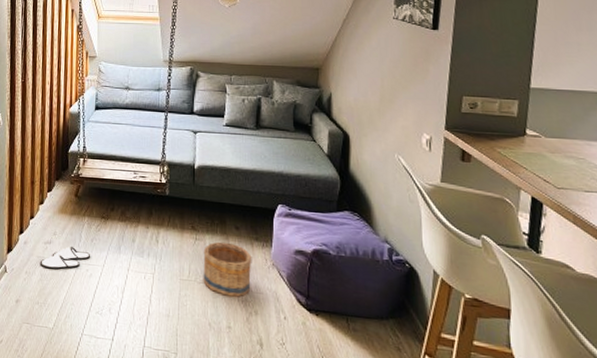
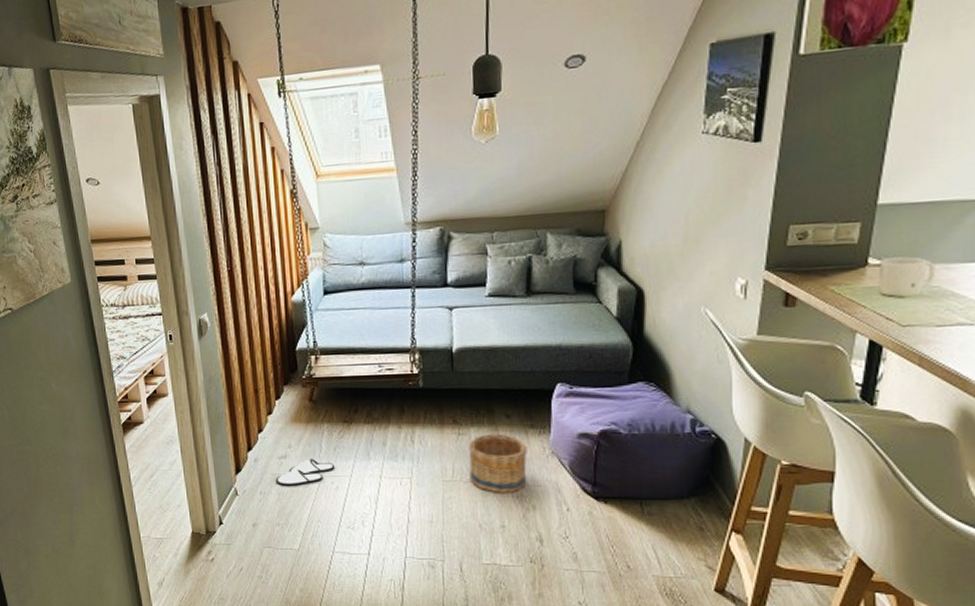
mug: none [535,131,581,165] -> present [878,256,936,298]

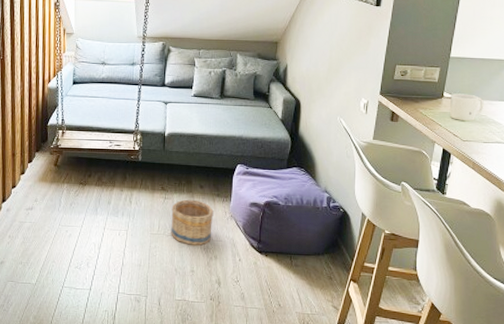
slippers: present [275,459,334,486] -> none [22,211,69,232]

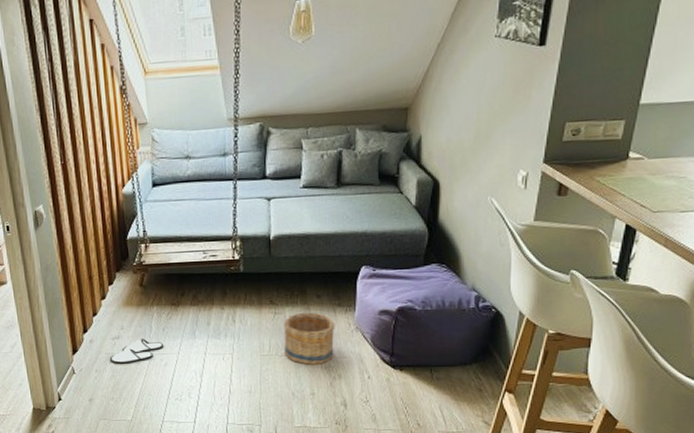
slippers: none [22,211,69,232] -> present [109,339,163,364]
mug: present [449,93,484,122] -> none [636,151,684,187]

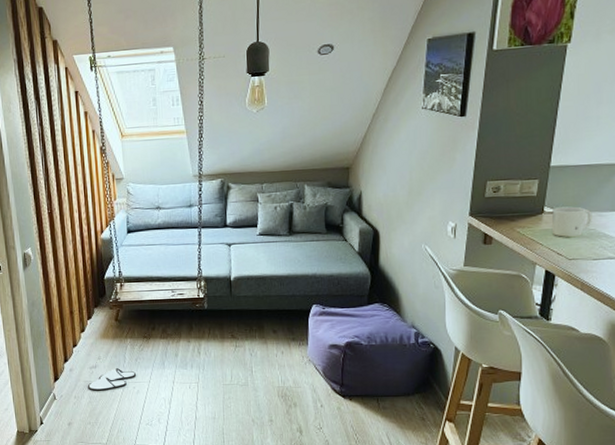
basket: present [283,312,335,365] -> none [243,345,290,394]
mug: none [636,151,684,187] -> present [551,206,592,238]

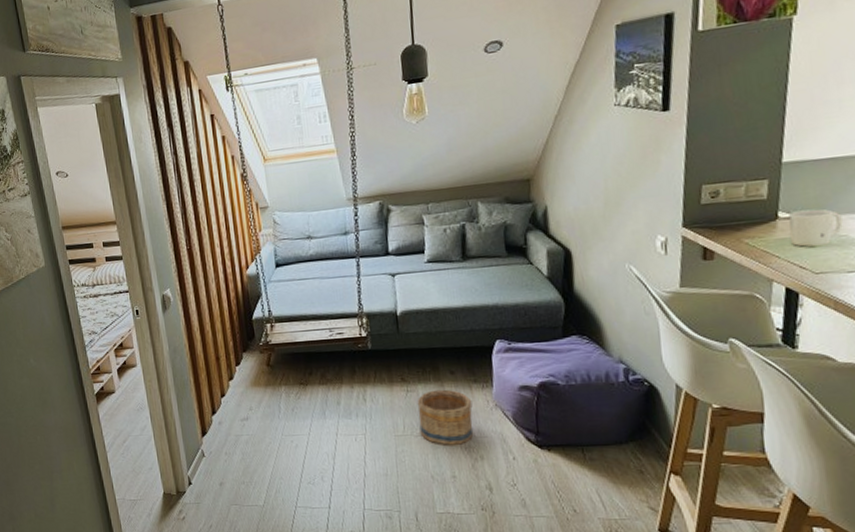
slippers: present [87,368,136,391] -> none [239,420,293,446]
basket: none [243,345,290,394] -> present [417,389,473,445]

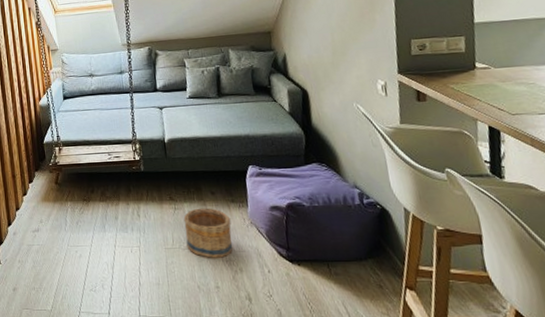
mug: present [789,209,843,247] -> none [484,61,530,93]

